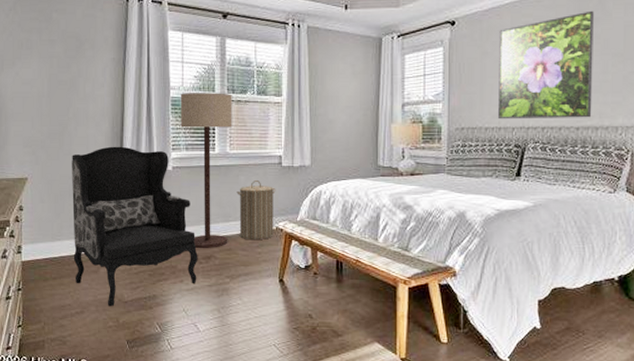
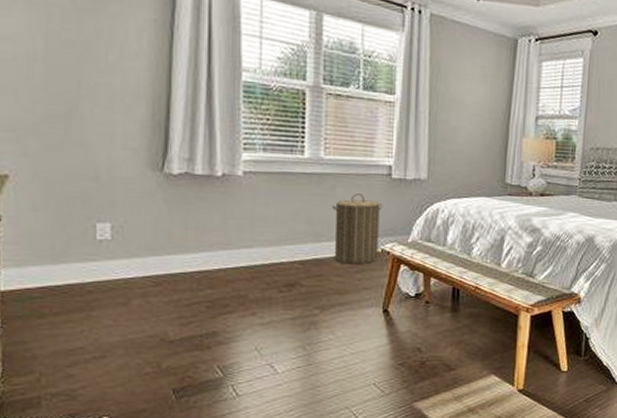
armchair: present [72,146,198,307] -> none [85,139,277,349]
floor lamp: present [180,93,232,249] -> none [256,77,330,275]

